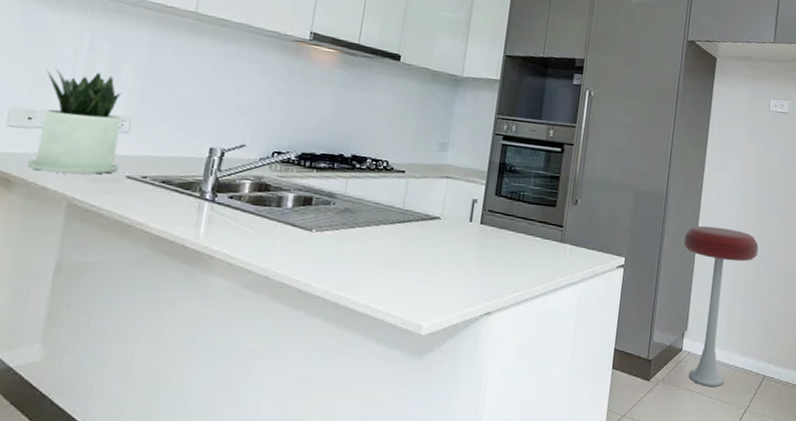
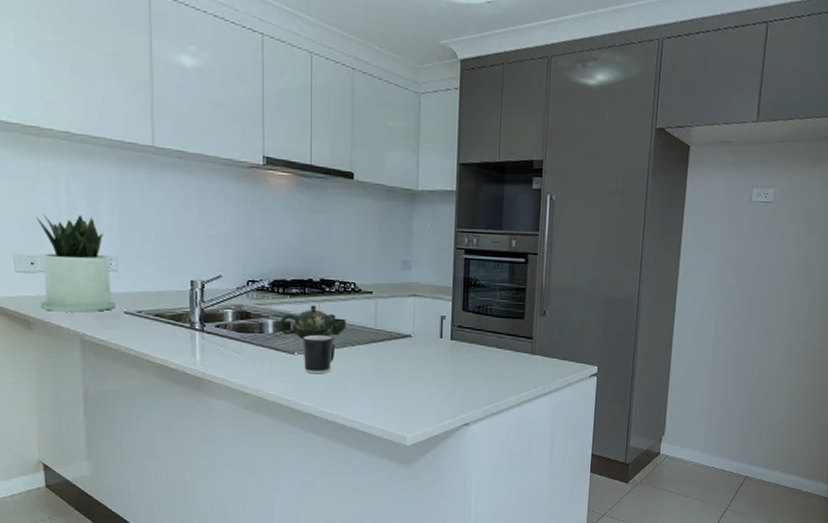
tea set: none [299,180,374,216] -> present [279,304,346,339]
mug: none [320,211,358,254] -> present [302,334,334,374]
bar stool: present [683,225,759,388] -> none [658,330,739,488]

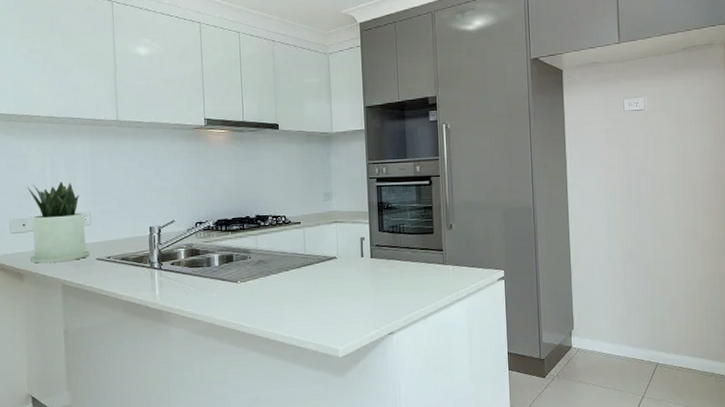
tea set: present [279,304,346,339] -> none [223,238,280,269]
mug: present [302,334,334,374] -> none [244,263,272,299]

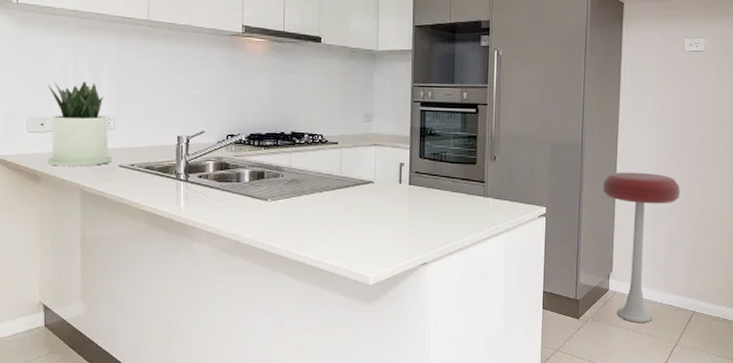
bar stool: none [557,230,633,379] -> present [602,172,680,324]

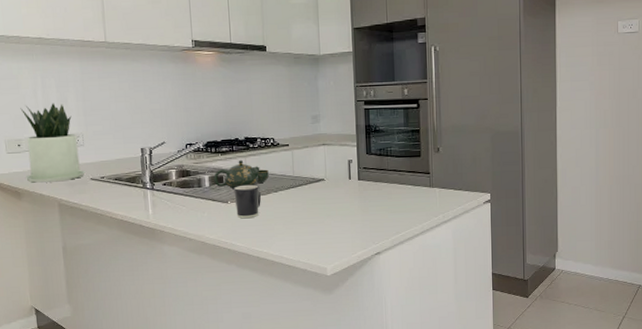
tea set: none [254,155,314,187] -> present [213,159,269,190]
mug: none [275,182,304,219] -> present [234,184,261,219]
bar stool: present [602,172,680,324] -> none [544,154,620,299]

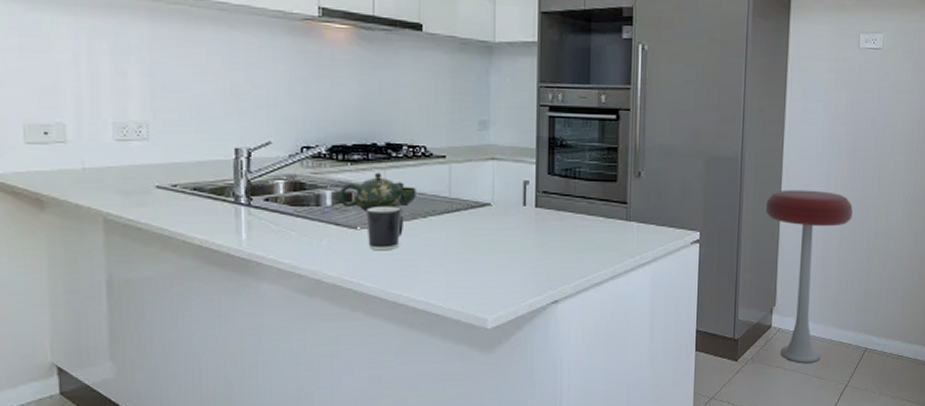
planter: present [20,103,85,183] -> none [51,76,149,188]
bar stool: none [544,154,620,299] -> present [765,189,853,364]

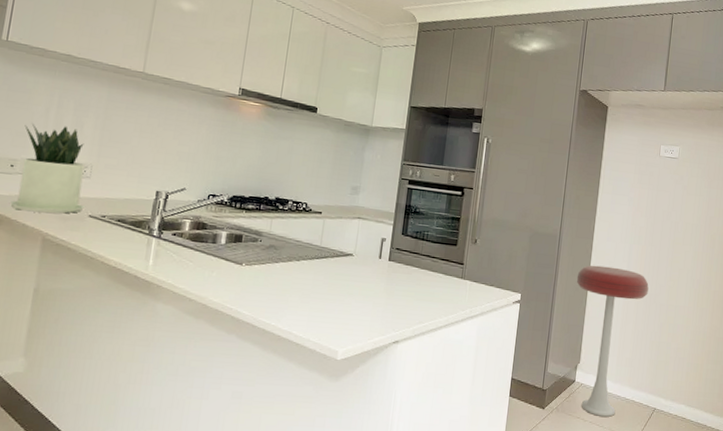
planter: none [51,76,149,188] -> present [9,123,85,214]
tea set: present [338,172,416,212] -> none [231,220,295,251]
mug: present [366,205,403,251] -> none [249,247,281,285]

